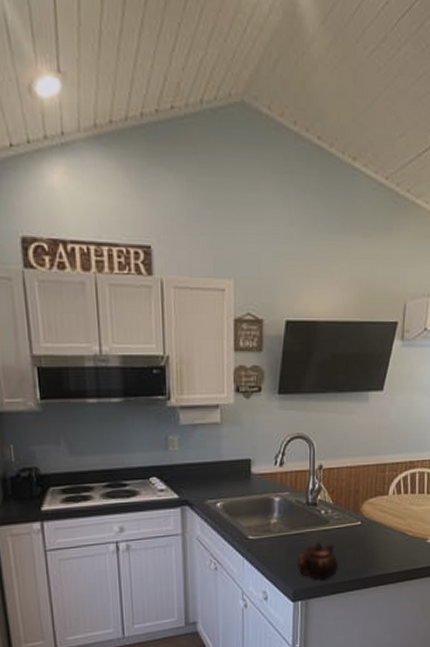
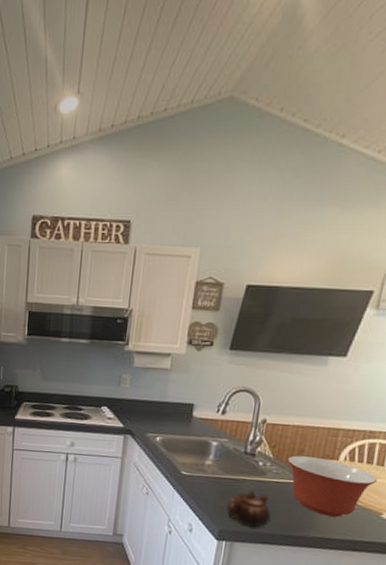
mixing bowl: none [346,496,421,552] -> present [288,455,378,517]

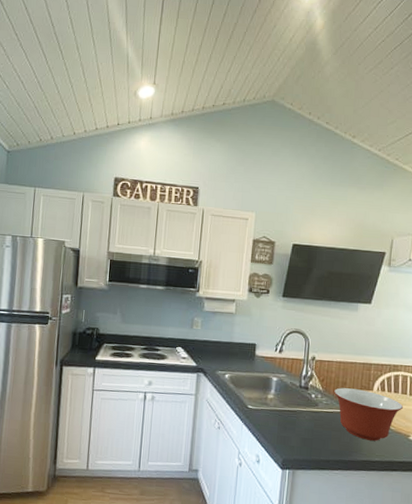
teapot: present [226,491,271,528] -> none [287,421,324,455]

